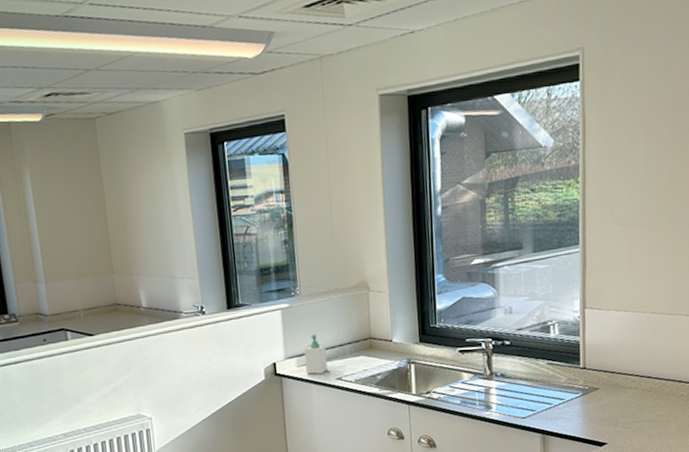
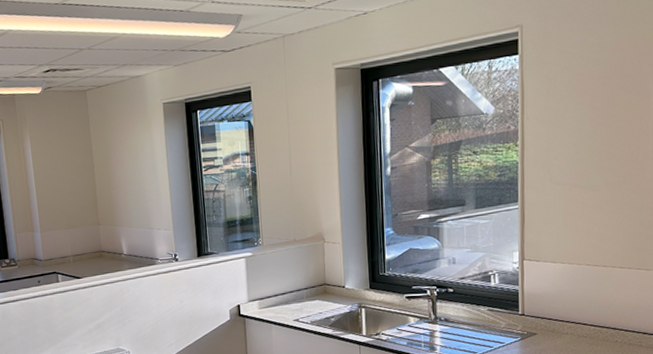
soap bottle: present [304,333,328,375] -> none [265,279,286,316]

